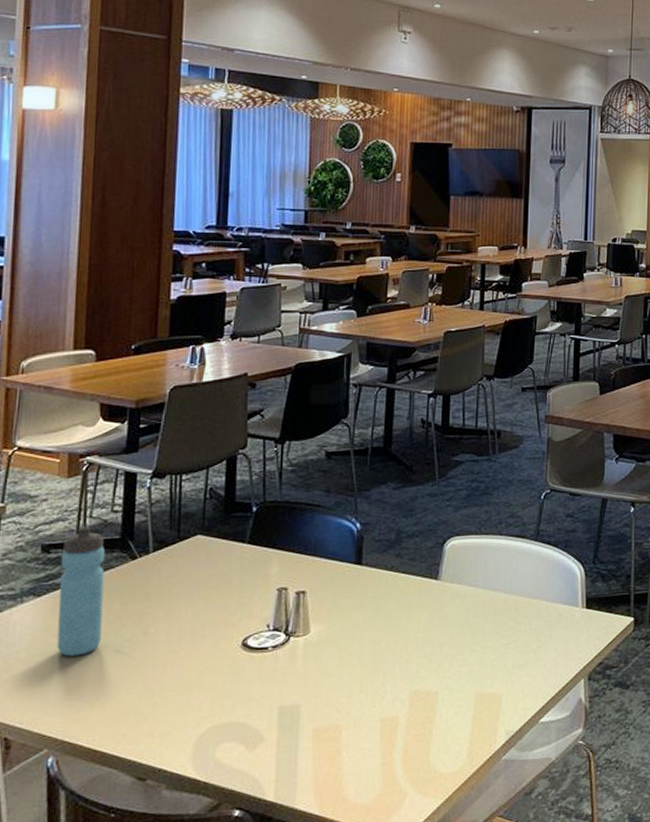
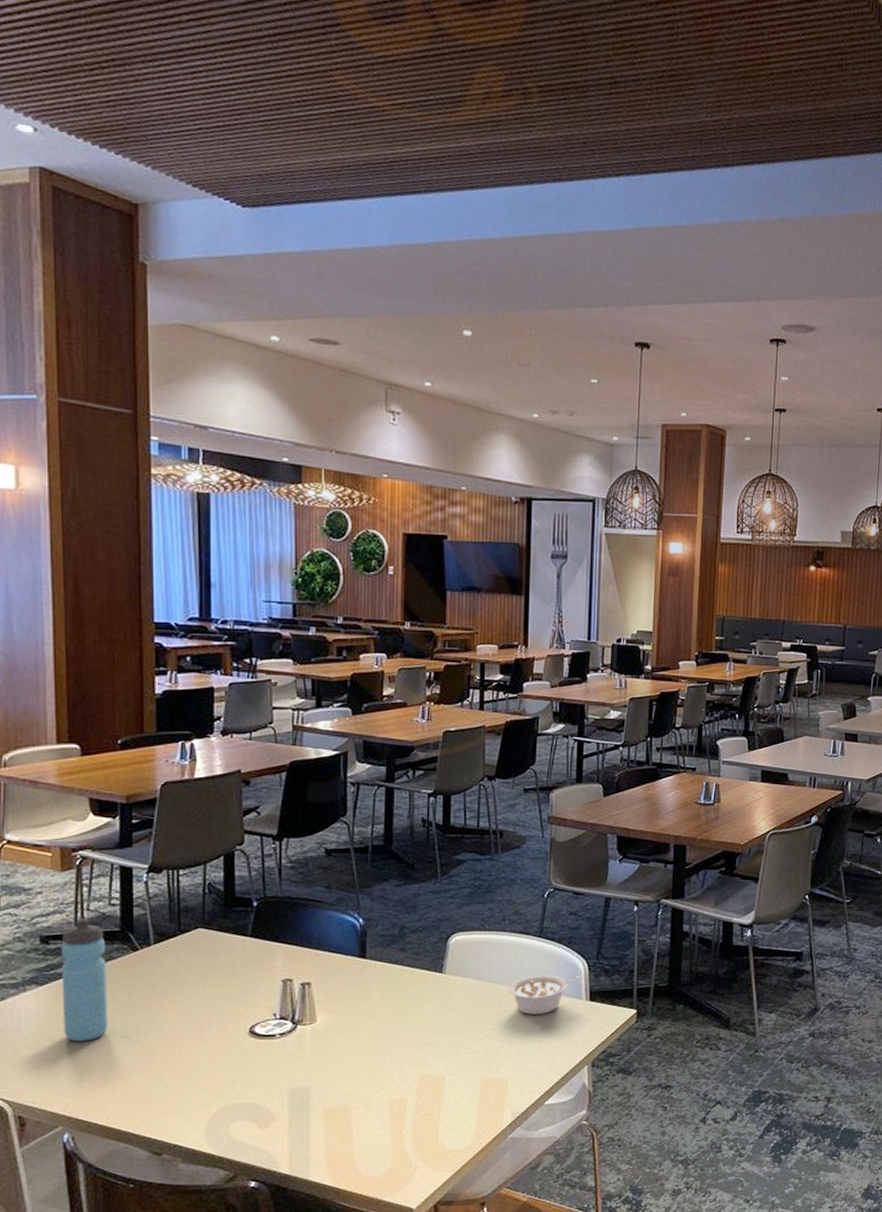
legume: none [504,580,576,624] -> present [508,974,580,1015]

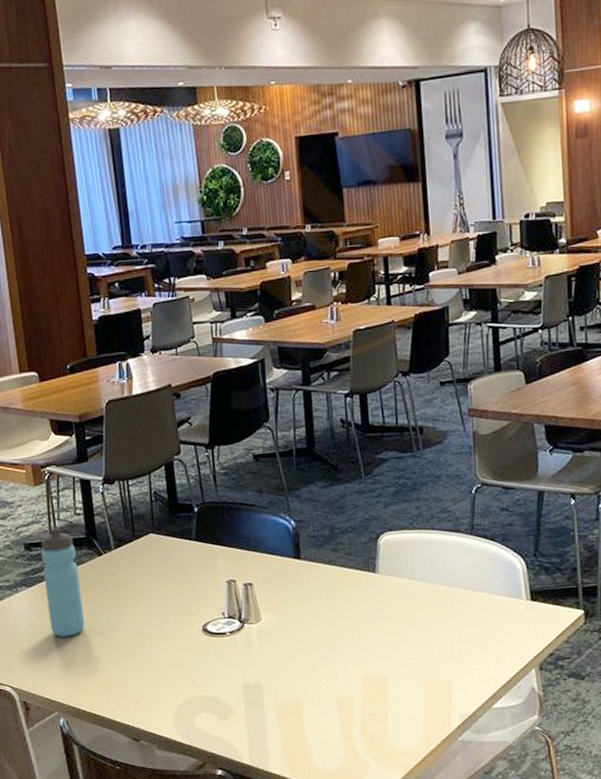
legume: present [508,974,580,1015] -> none [444,573,518,615]

